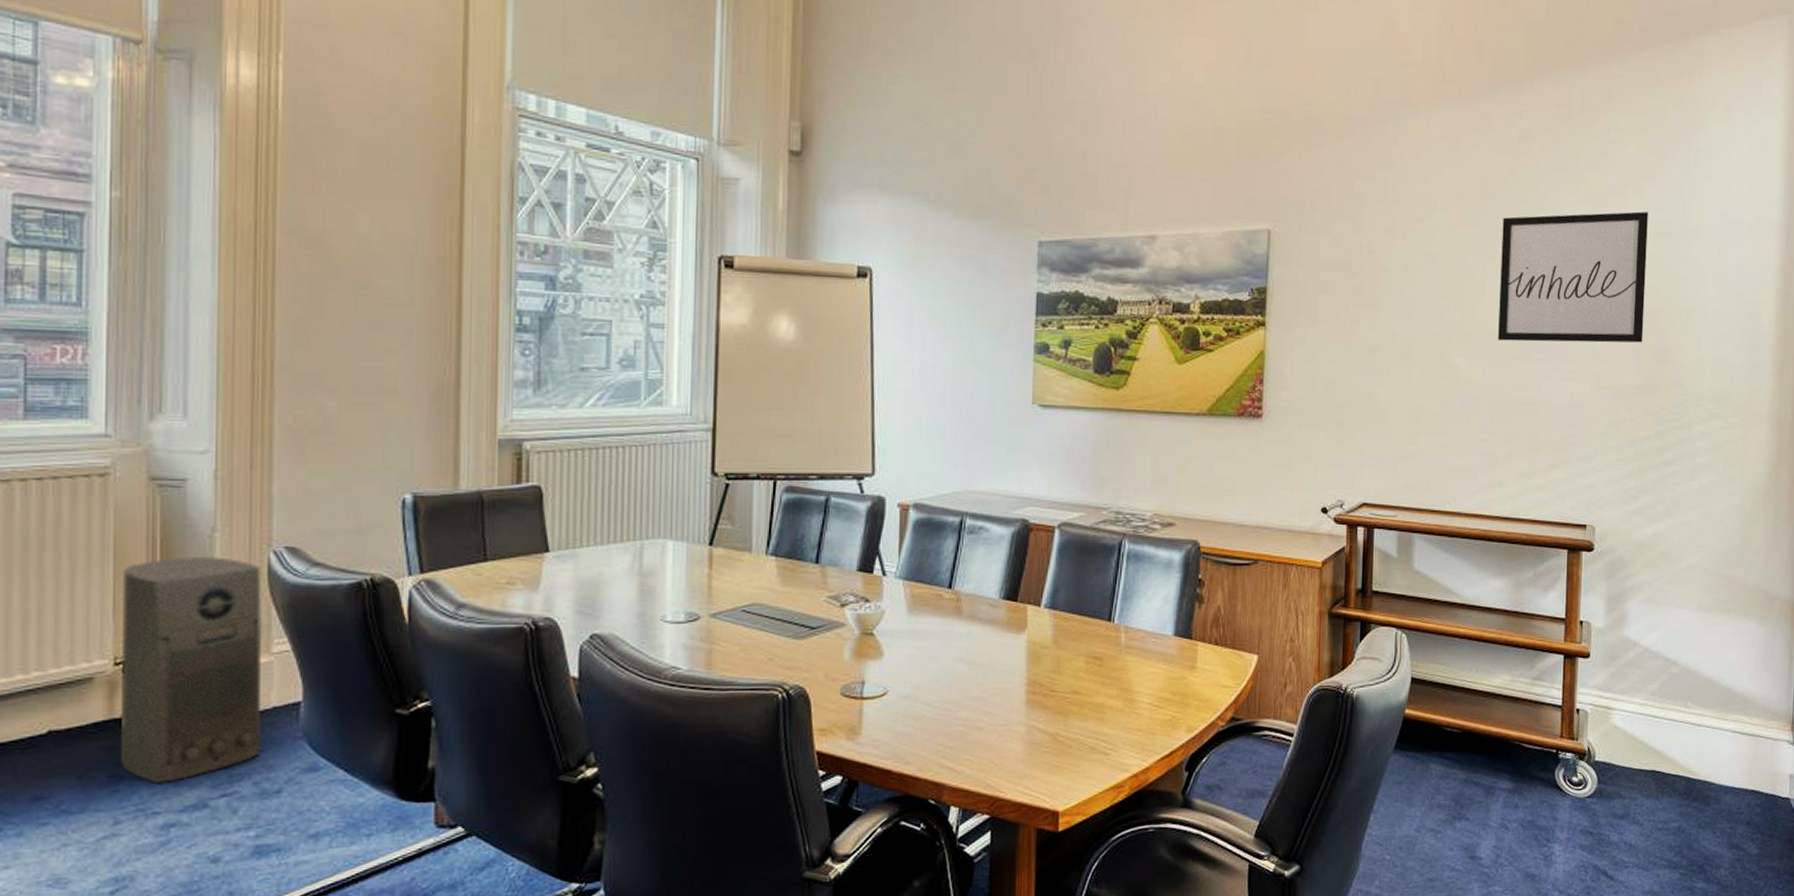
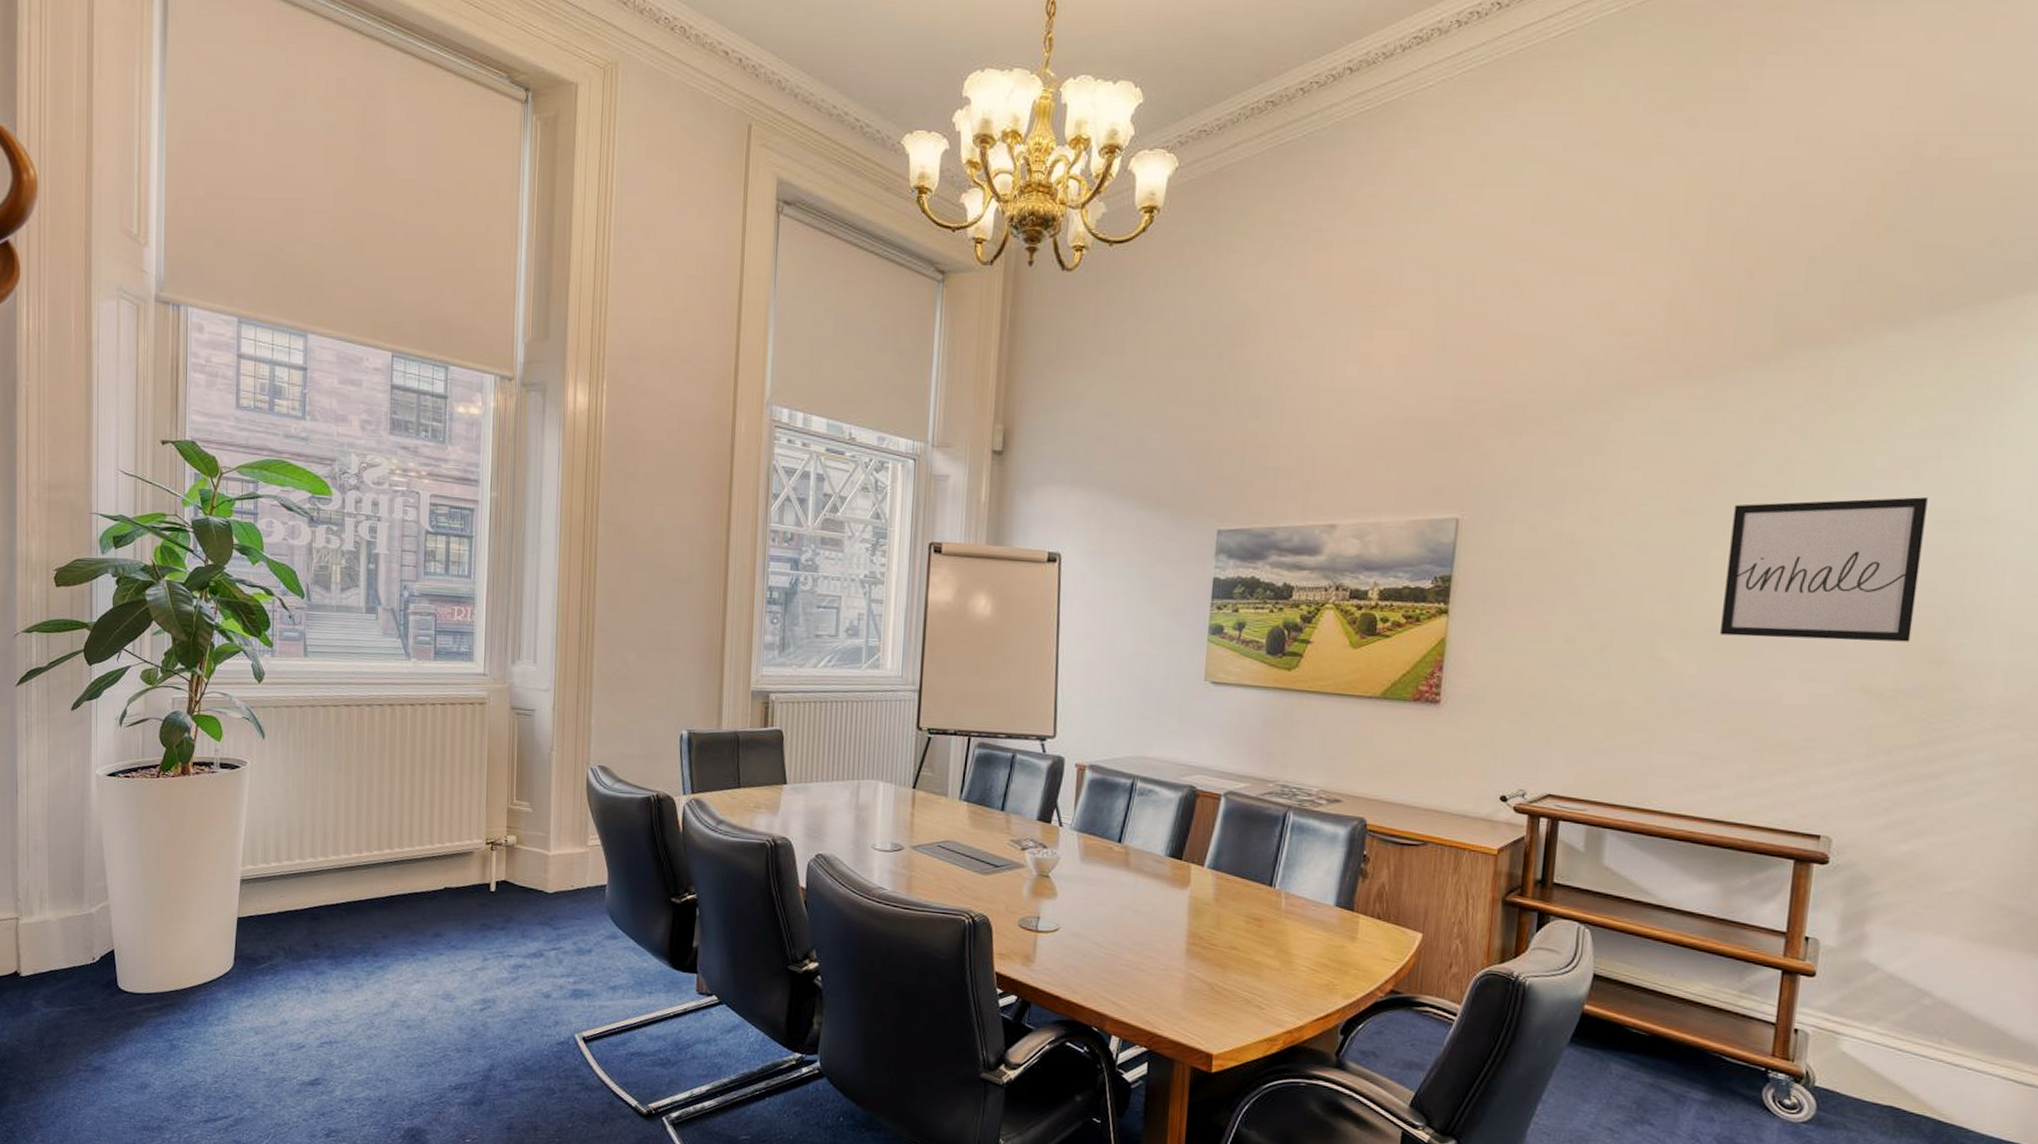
air purifier: present [121,555,263,784] -> none [489,768,583,936]

